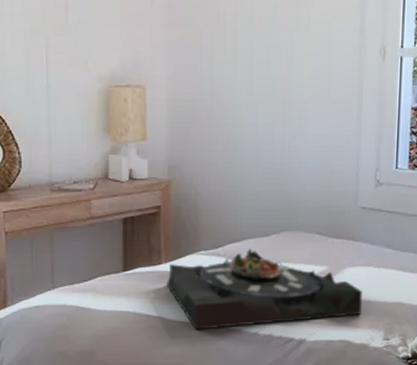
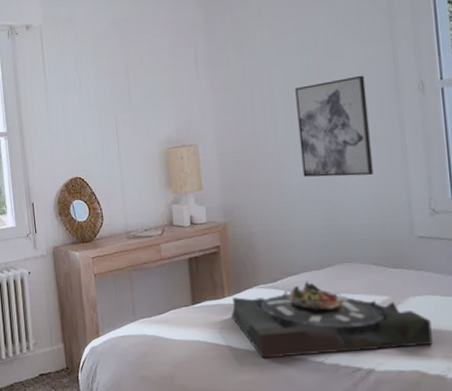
wall art: none [258,31,331,141] -> present [295,75,374,177]

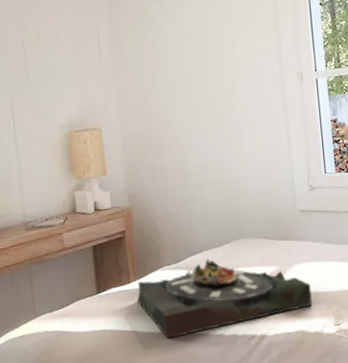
wall art: present [295,75,374,177] -> none [195,64,263,160]

